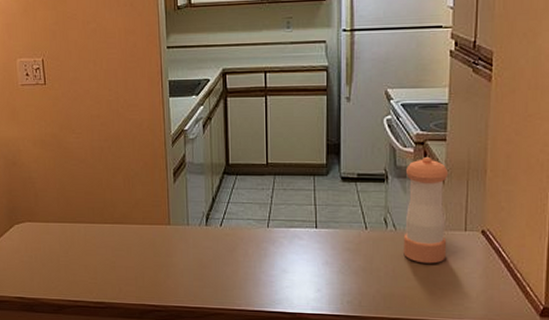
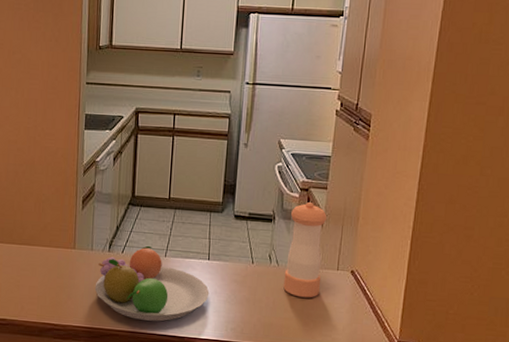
fruit bowl: none [194,216,320,297] -> present [94,245,210,322]

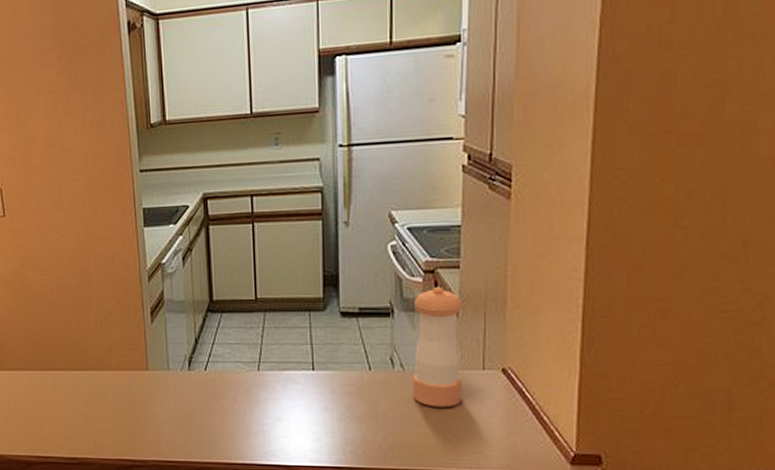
fruit bowl: present [94,245,210,322] -> none [176,359,318,449]

